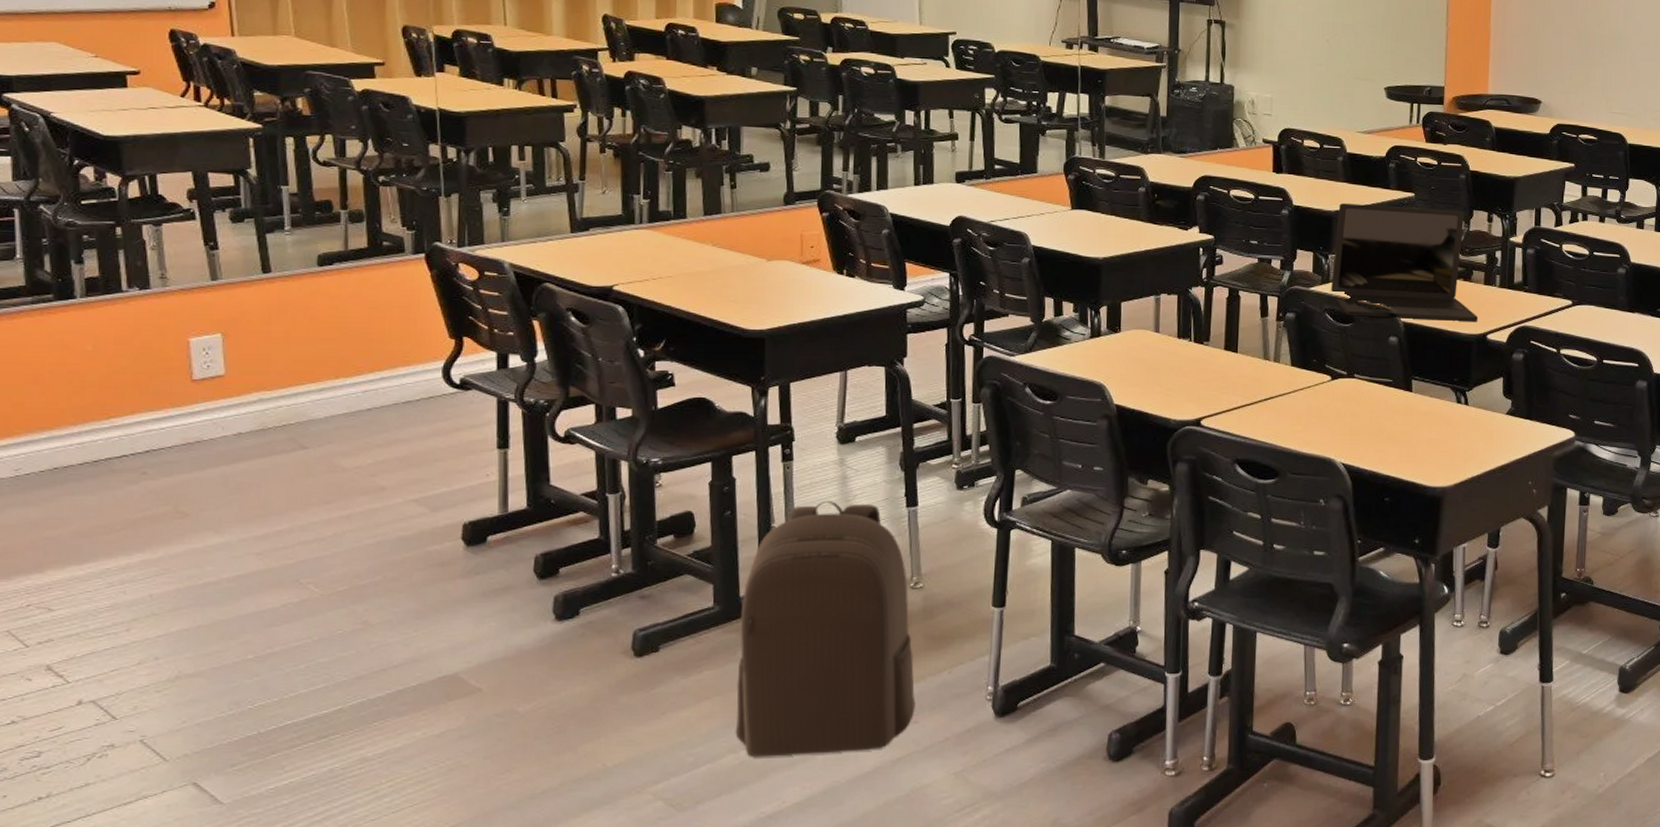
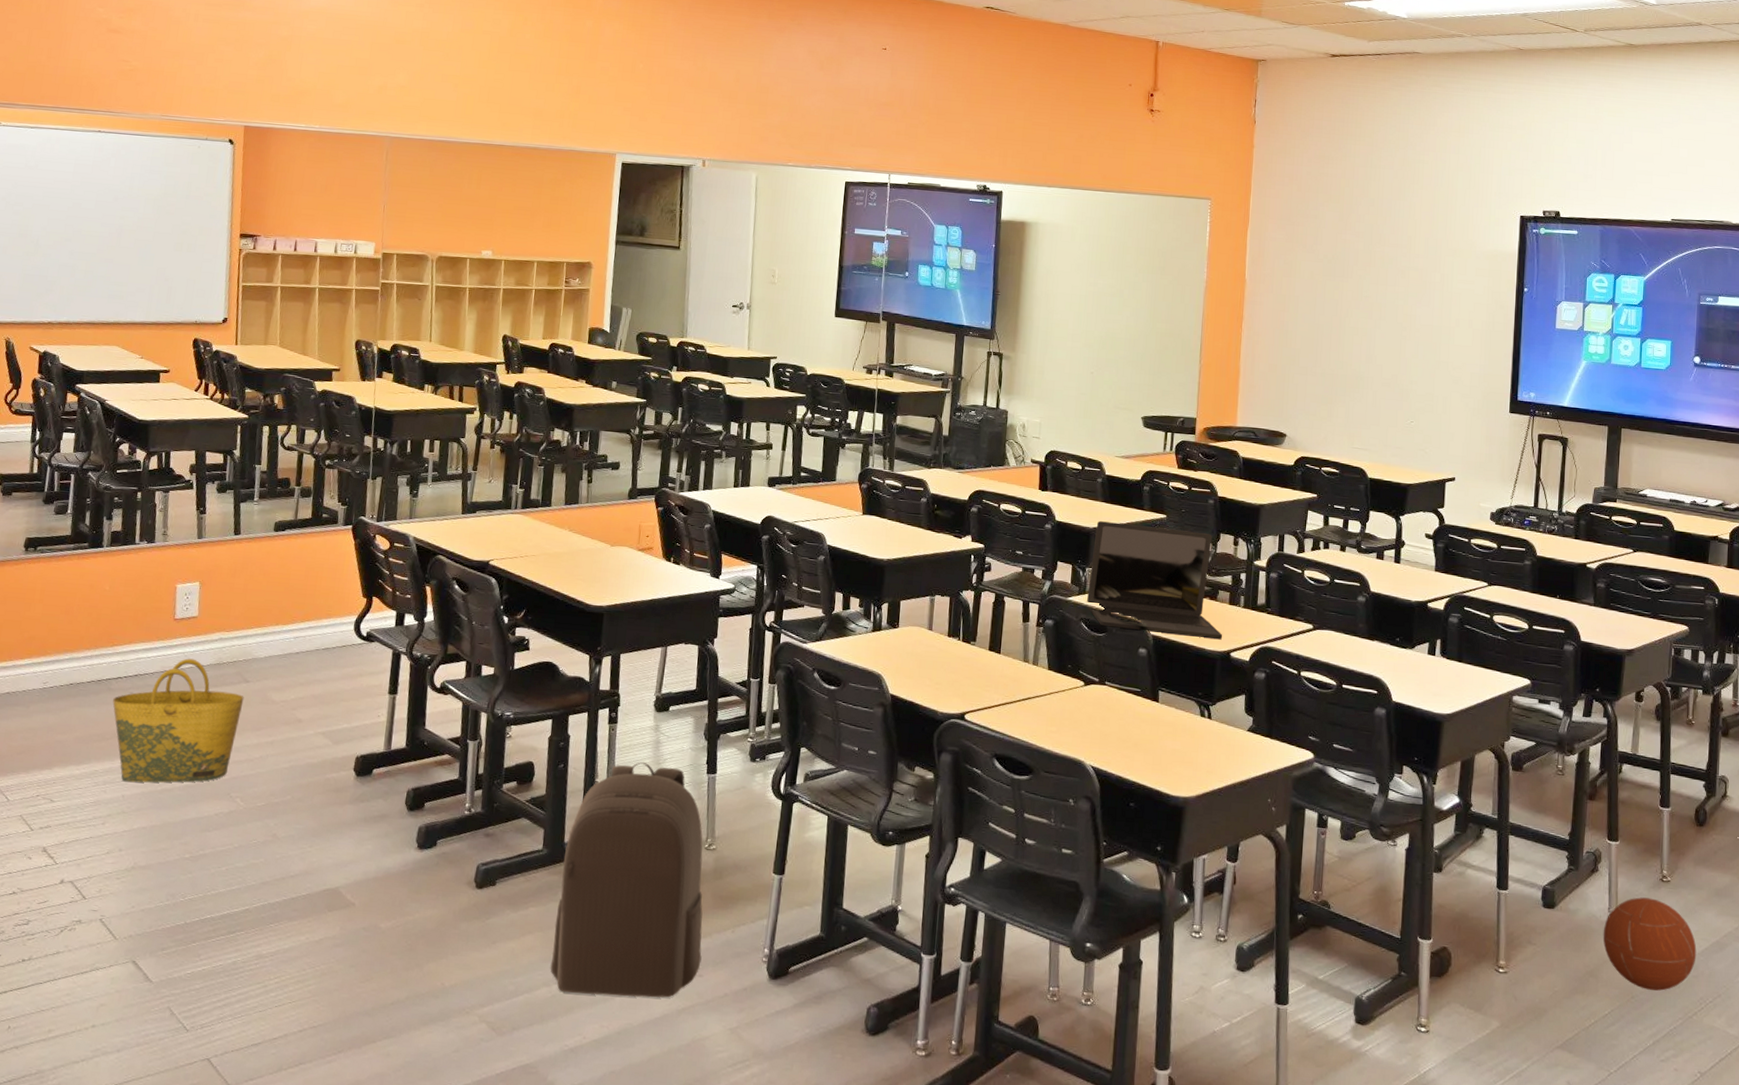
tote bag: none [119,426,303,579] -> present [112,658,244,783]

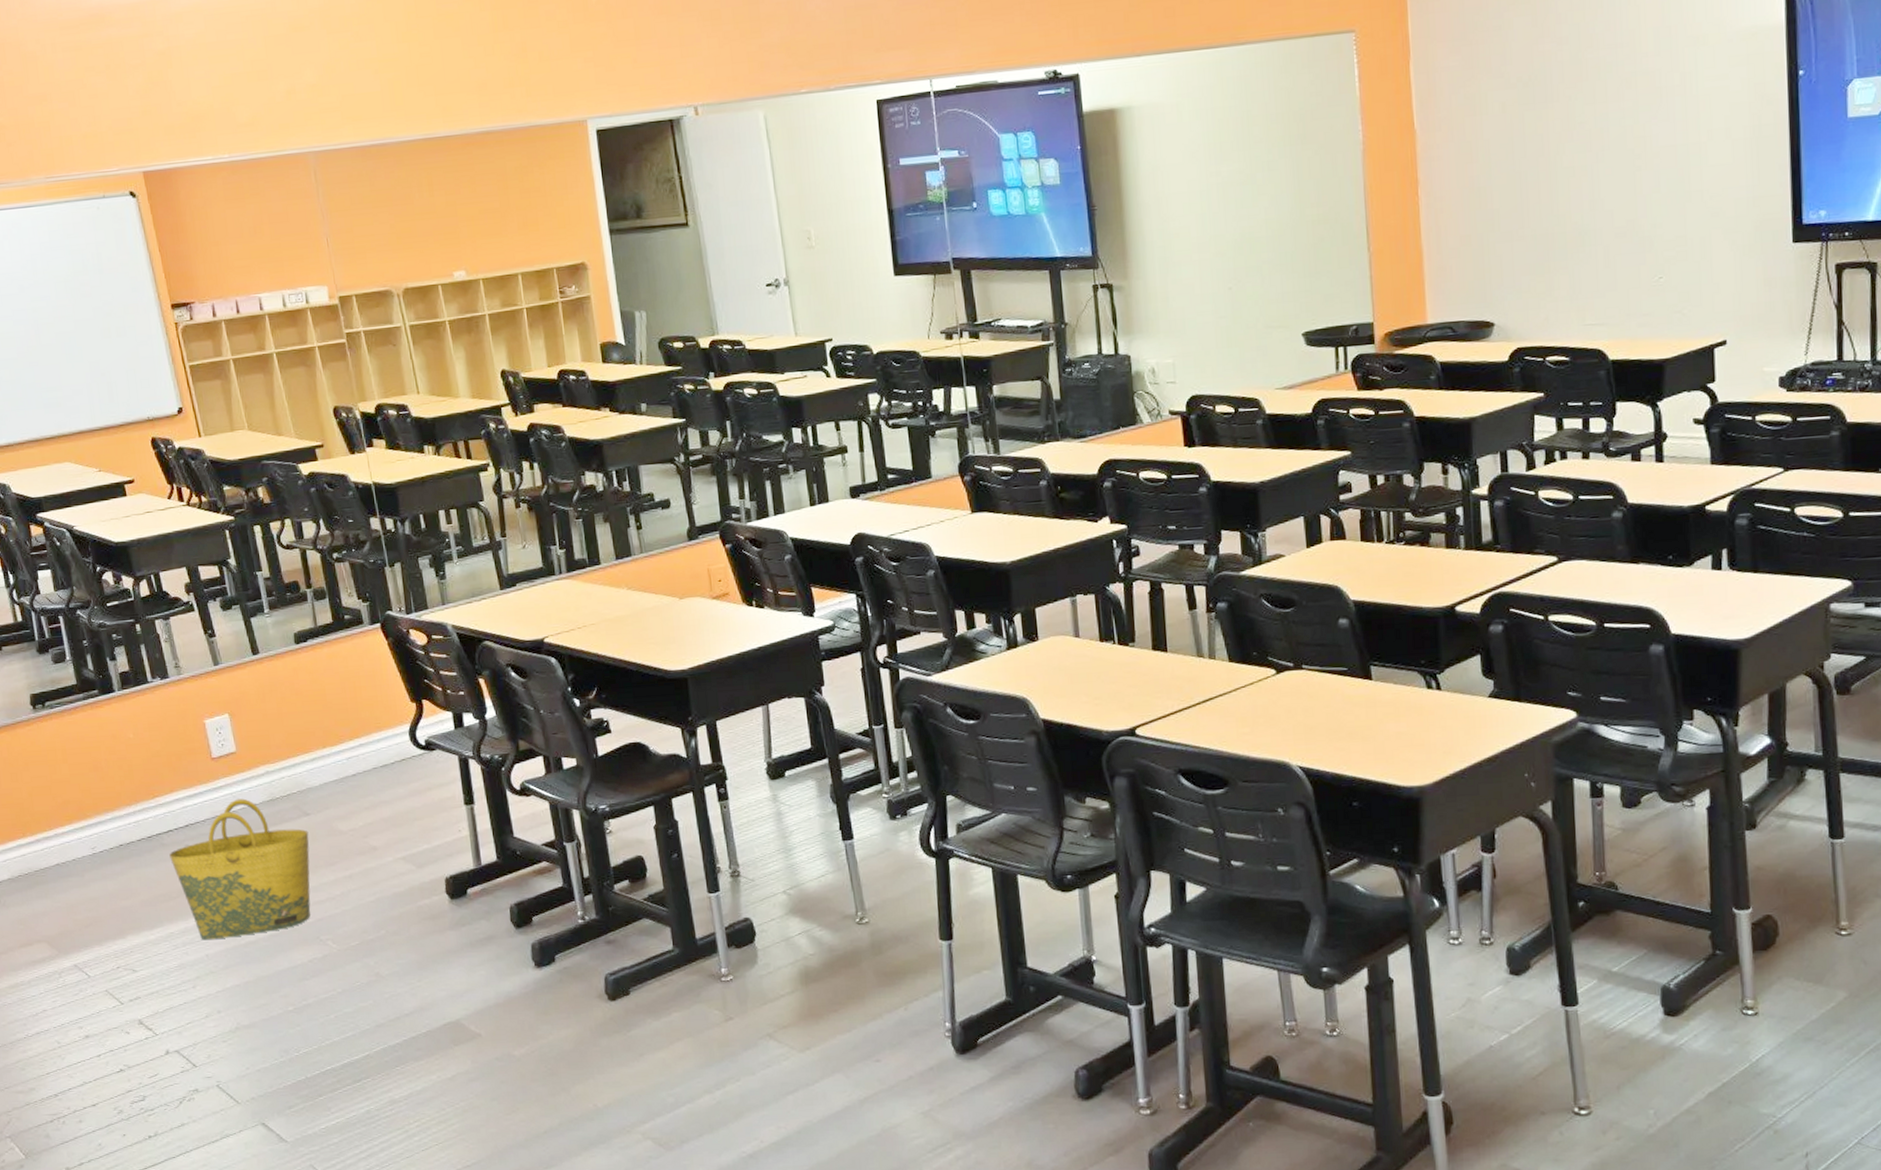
backpack: present [550,762,703,998] -> none [698,838,876,1098]
laptop: present [1087,521,1222,639] -> none [1263,465,1442,600]

